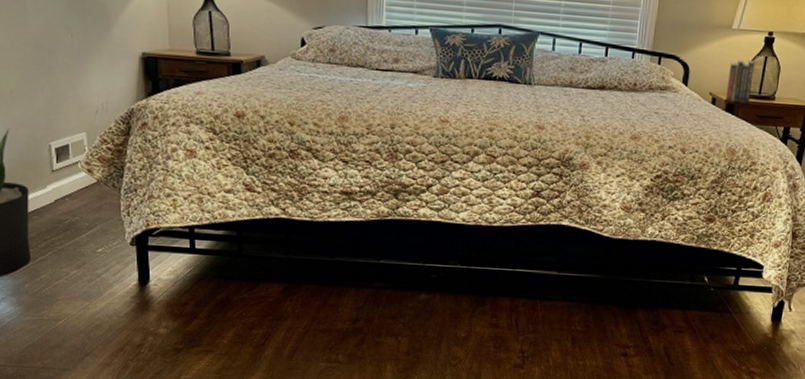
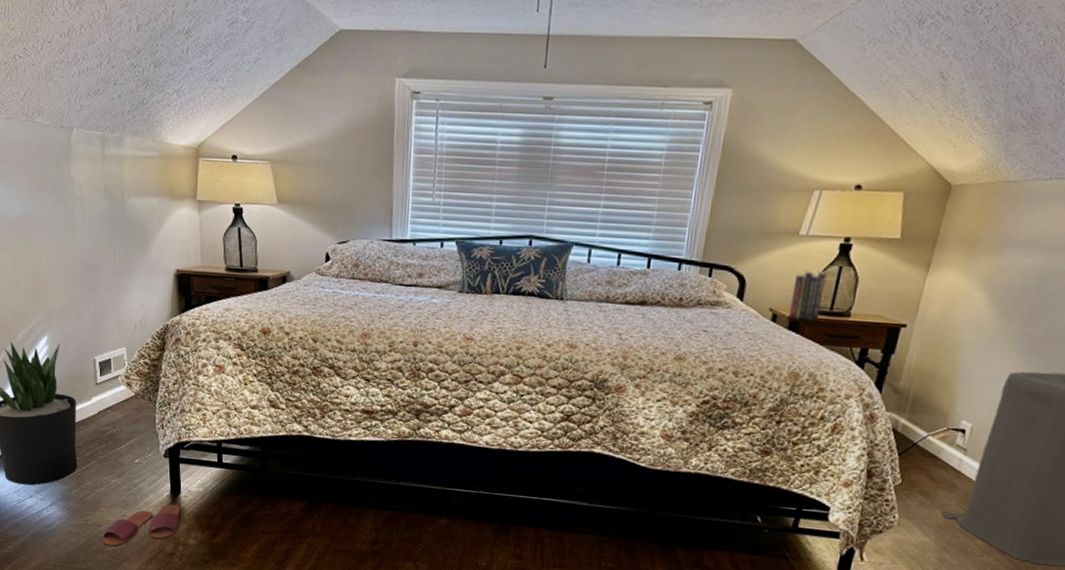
slippers: none [60,293,150,341] -> present [102,504,180,547]

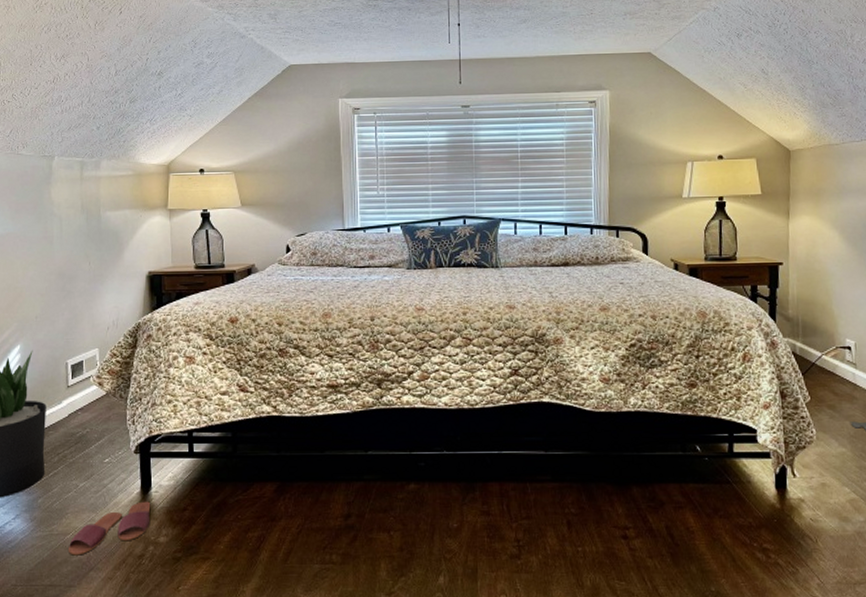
books: present [788,271,827,321] -> none [686,225,712,267]

